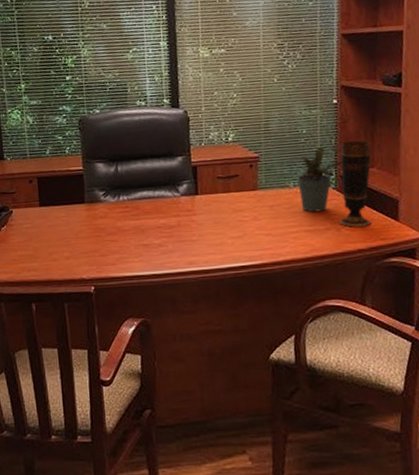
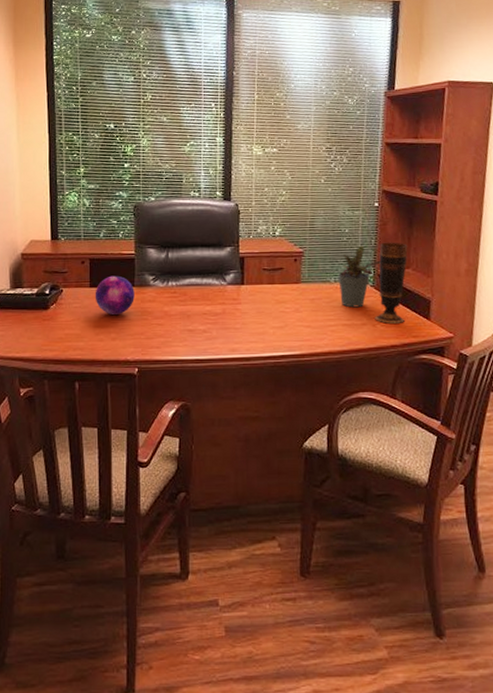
decorative orb: none [45,193,86,233] -> present [95,275,134,315]

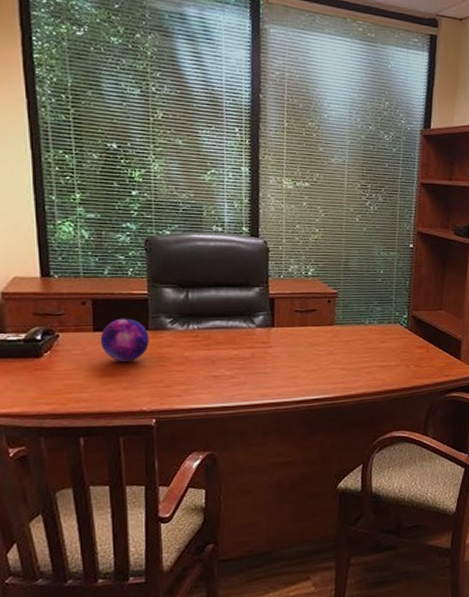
potted plant: present [338,245,381,308] -> none [373,287,415,349]
vase: present [375,242,408,324] -> none [408,283,441,364]

